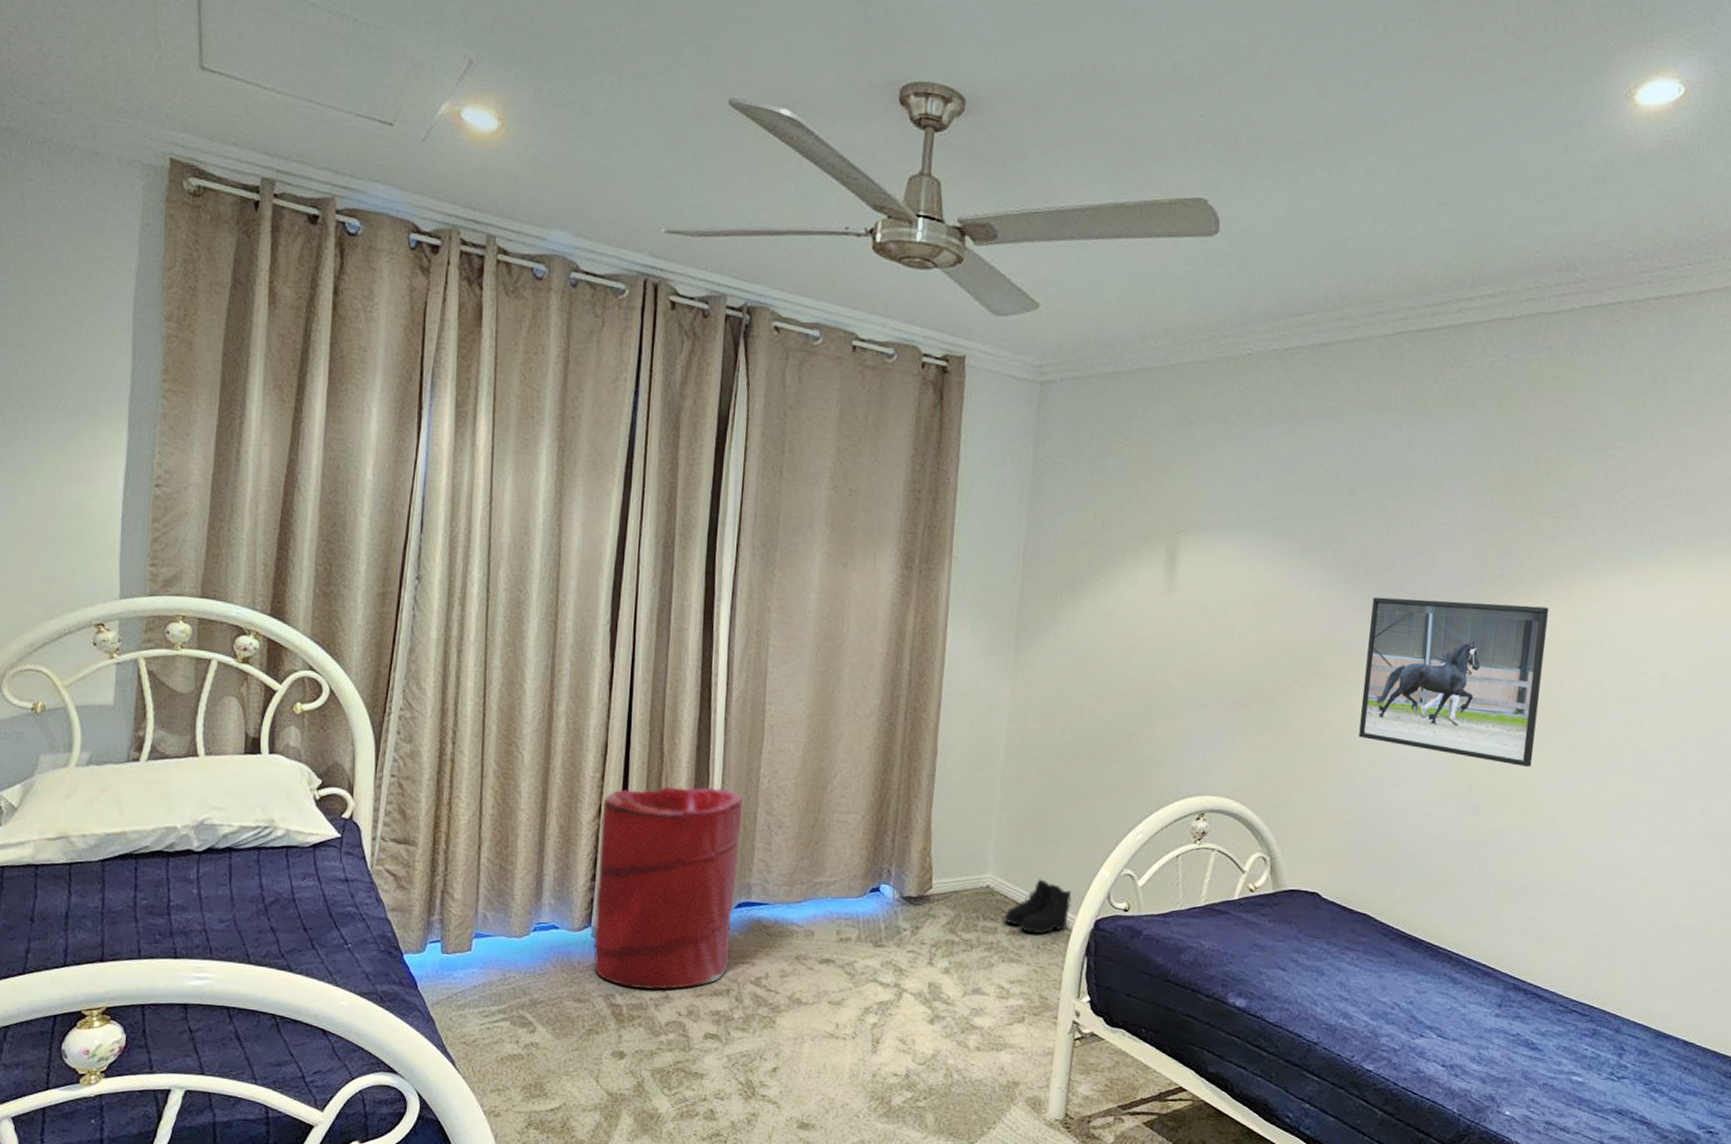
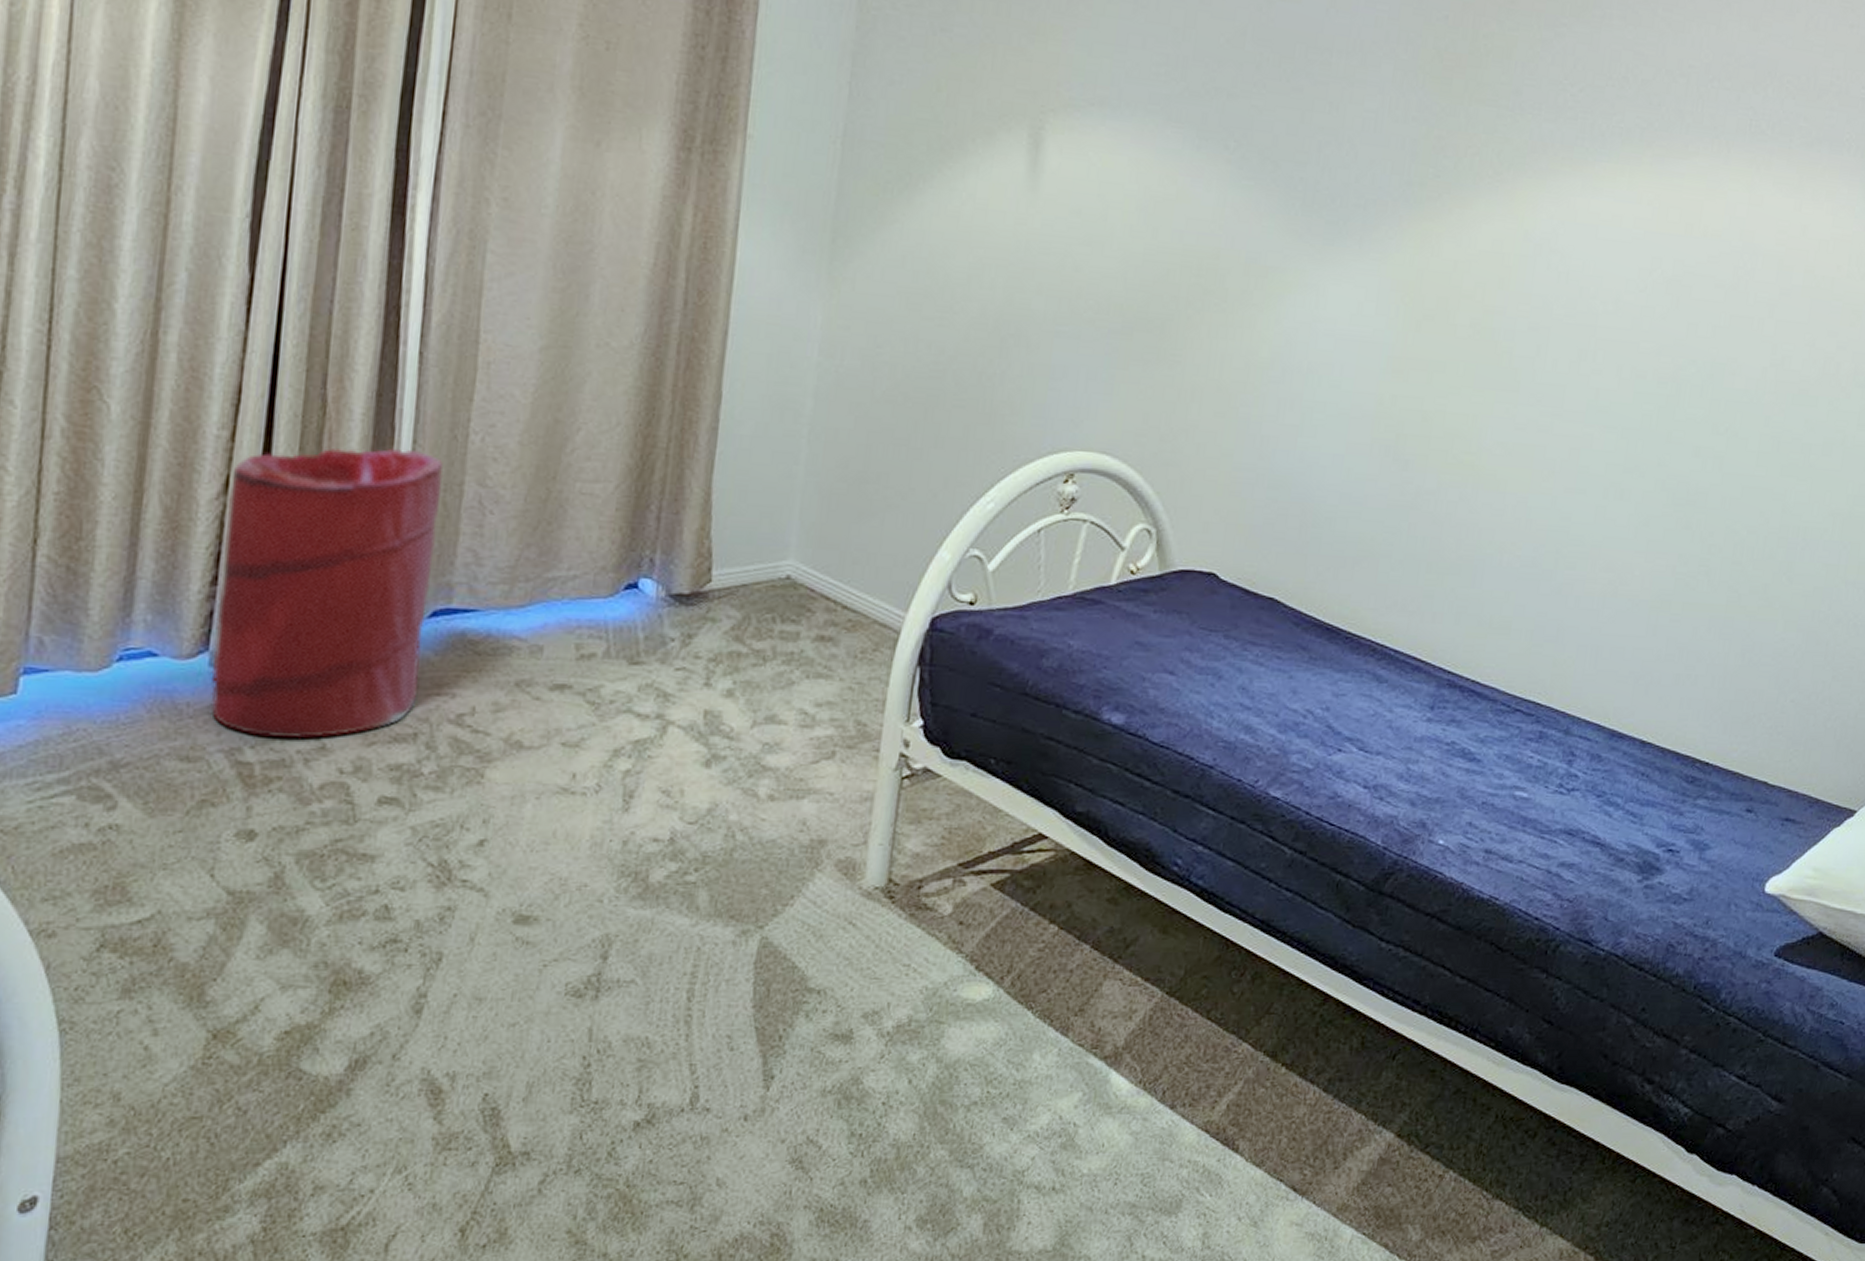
boots: present [1004,879,1072,934] -> none [809,565,902,639]
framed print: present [1358,596,1549,767] -> none [1265,198,1489,410]

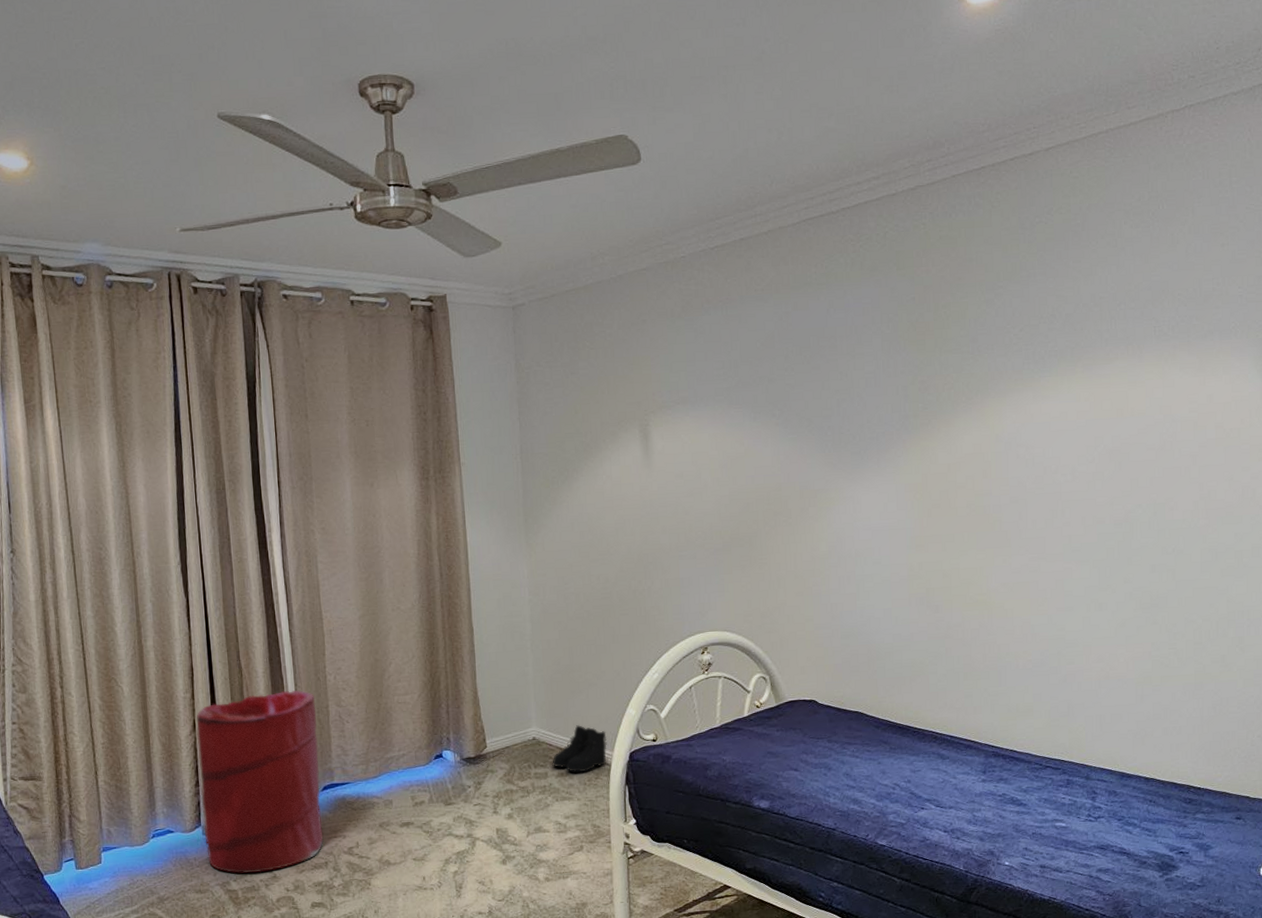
boots: none [809,565,902,639] -> present [552,725,607,773]

